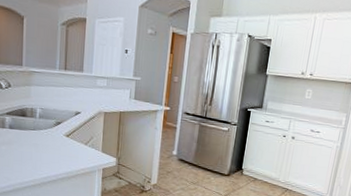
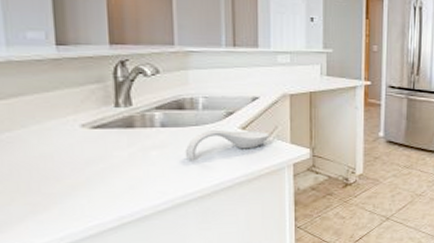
spoon rest: none [24,134,87,156] -> present [185,129,270,160]

